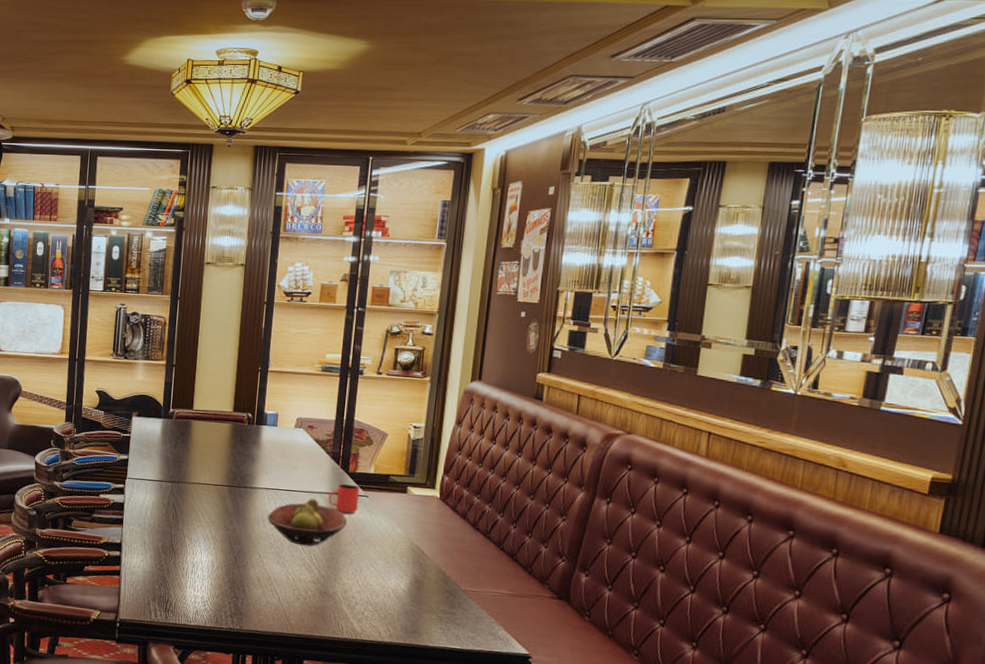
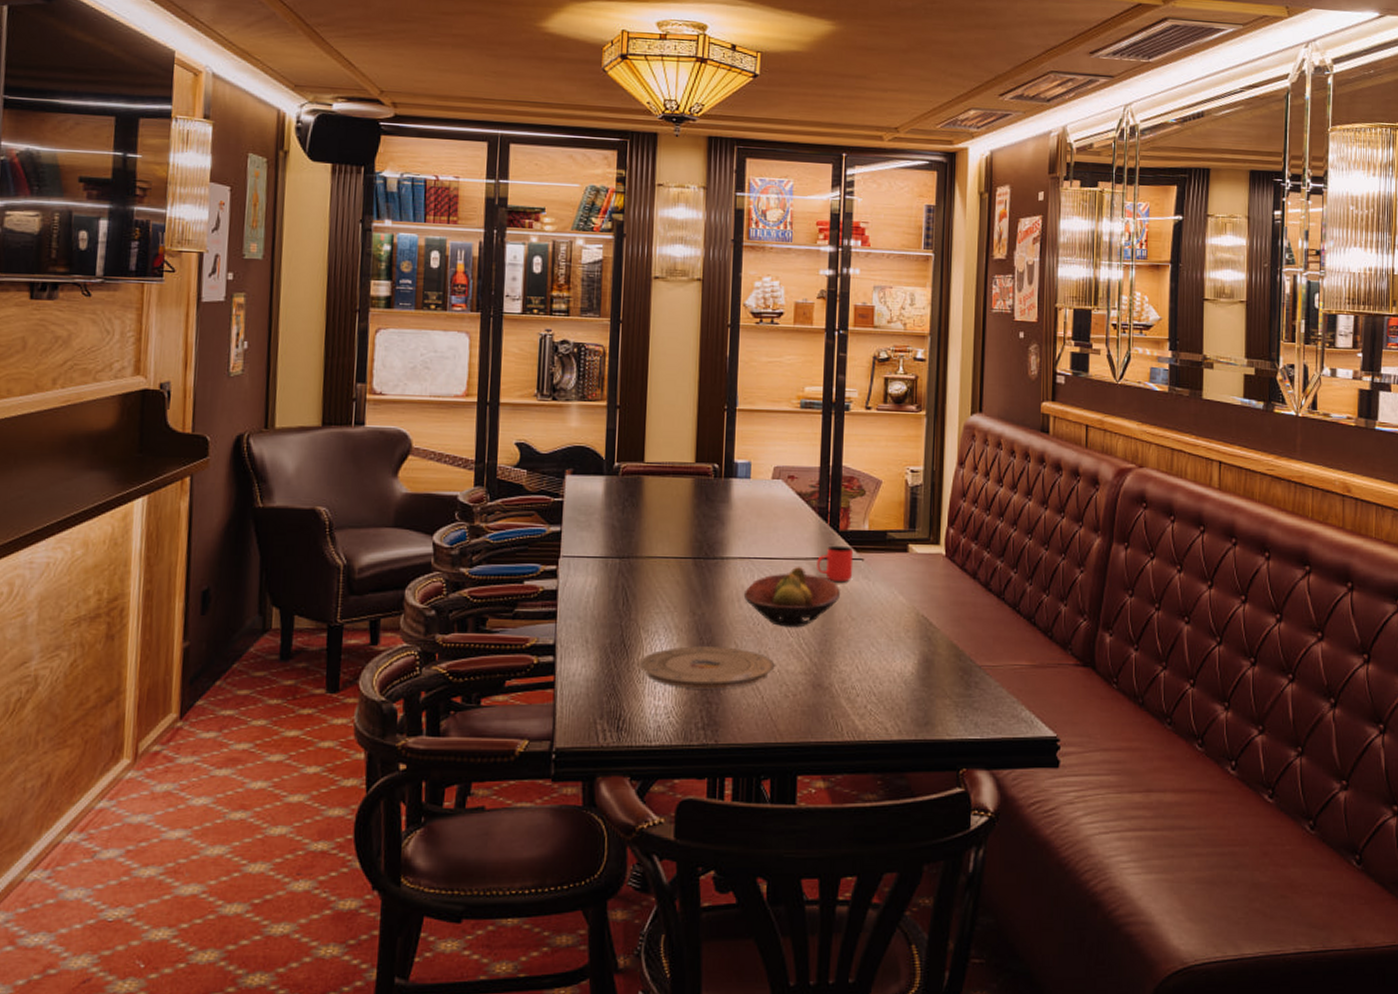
plate: none [182,553,290,588] -> present [637,646,775,689]

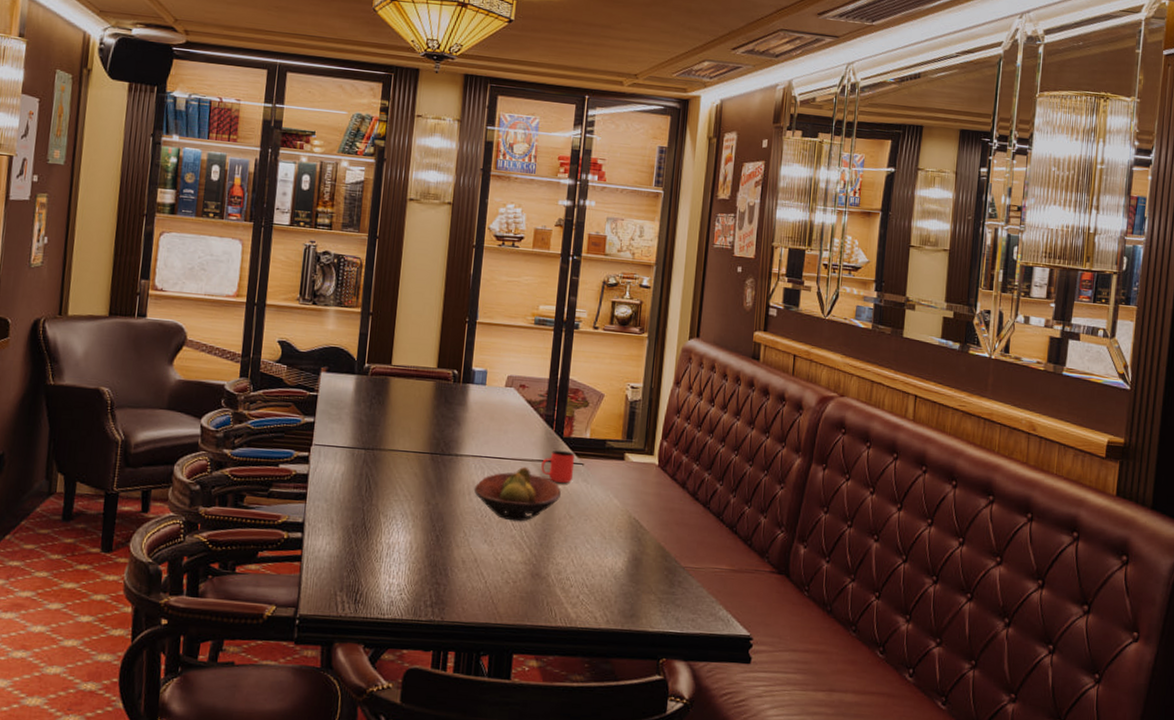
plate: present [637,646,775,689] -> none [376,532,499,572]

